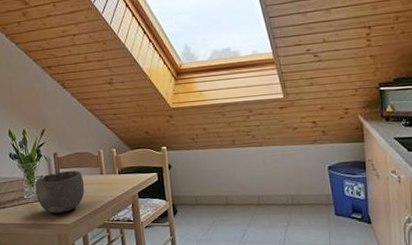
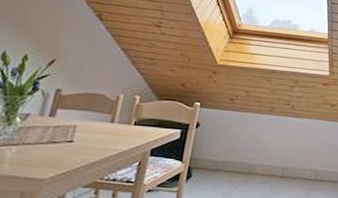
bowl: present [35,170,85,214] -> none [9,112,86,164]

